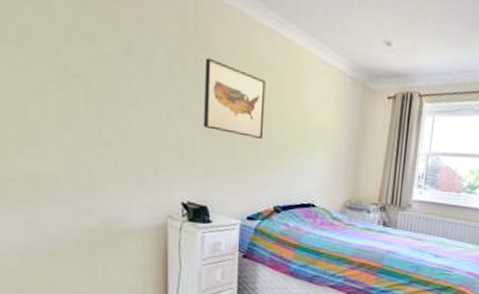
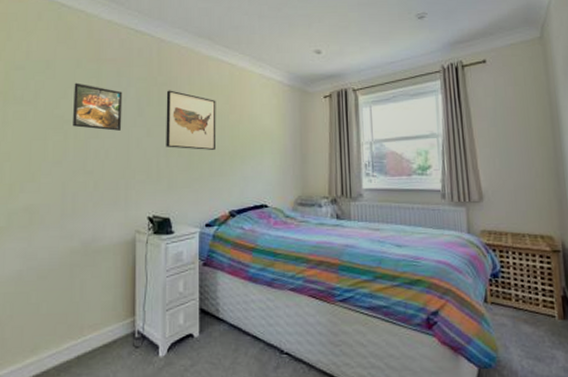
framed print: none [80,25,148,99] -> present [73,83,123,131]

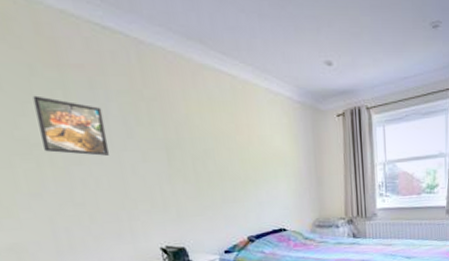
wall art: present [166,90,217,150] -> none [157,106,225,176]

